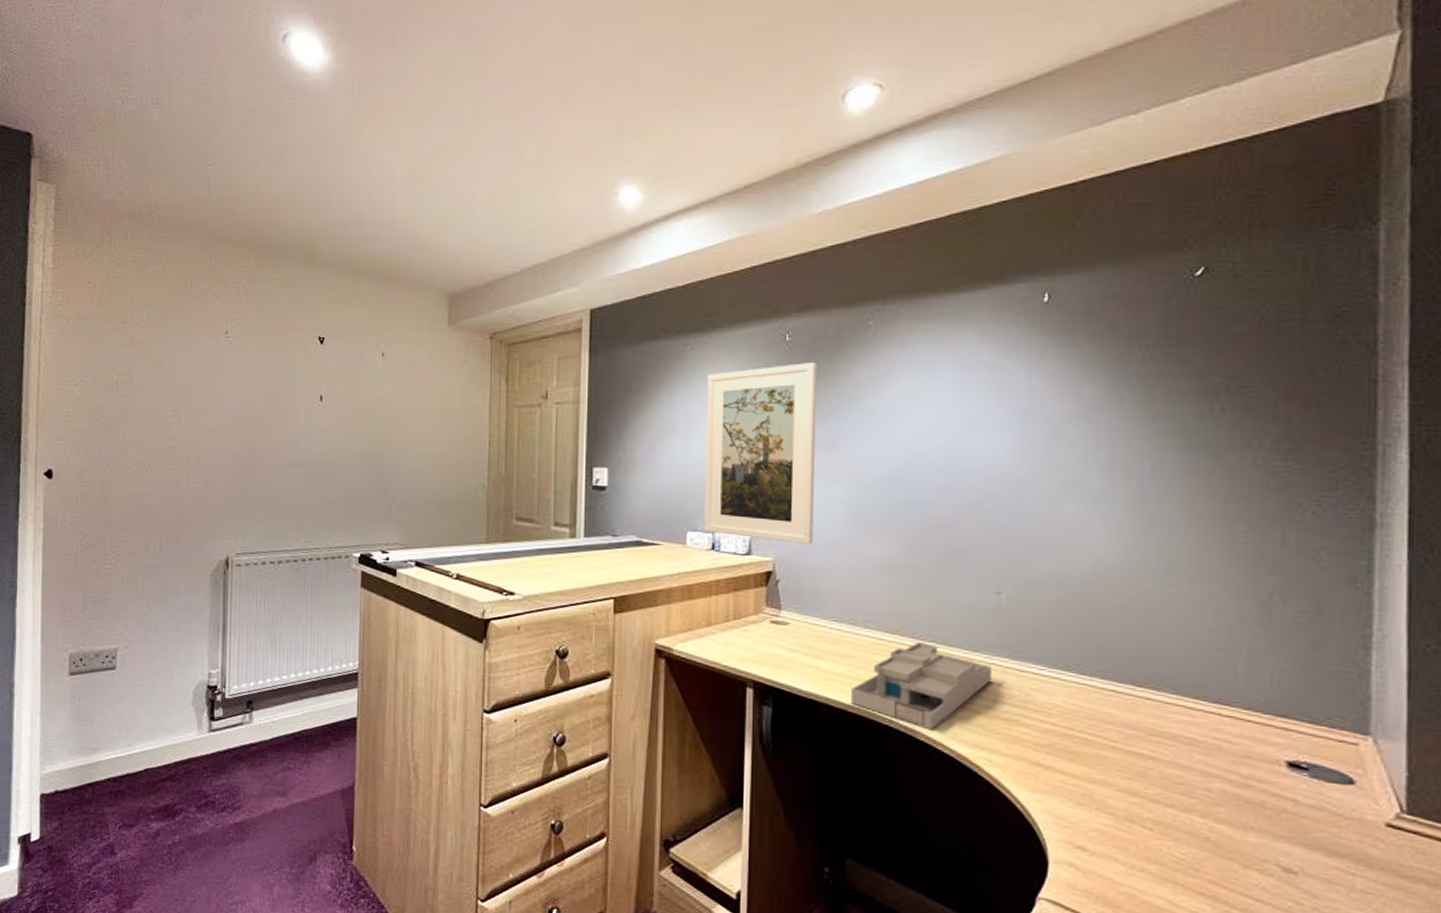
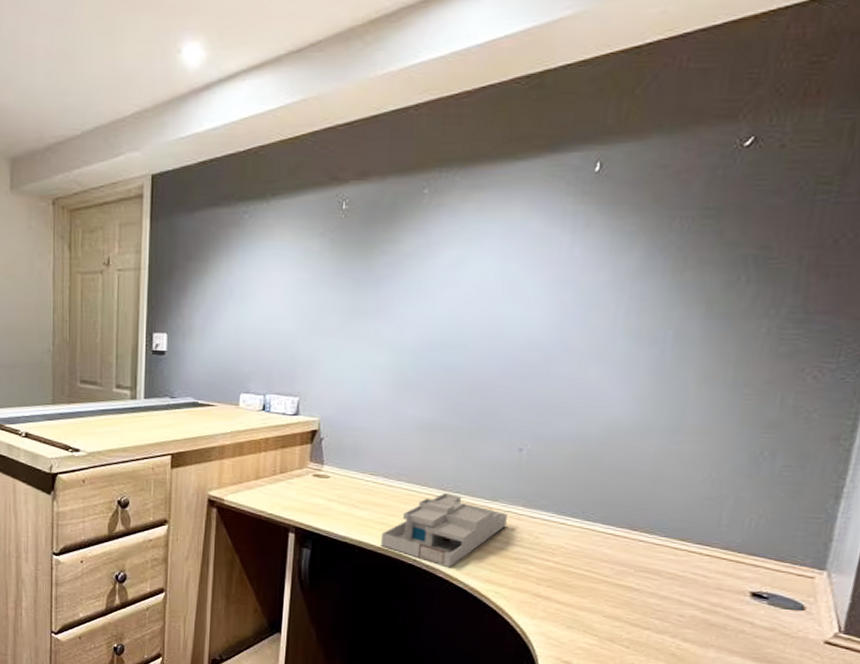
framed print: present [704,363,818,544] -> none [256,231,372,405]

